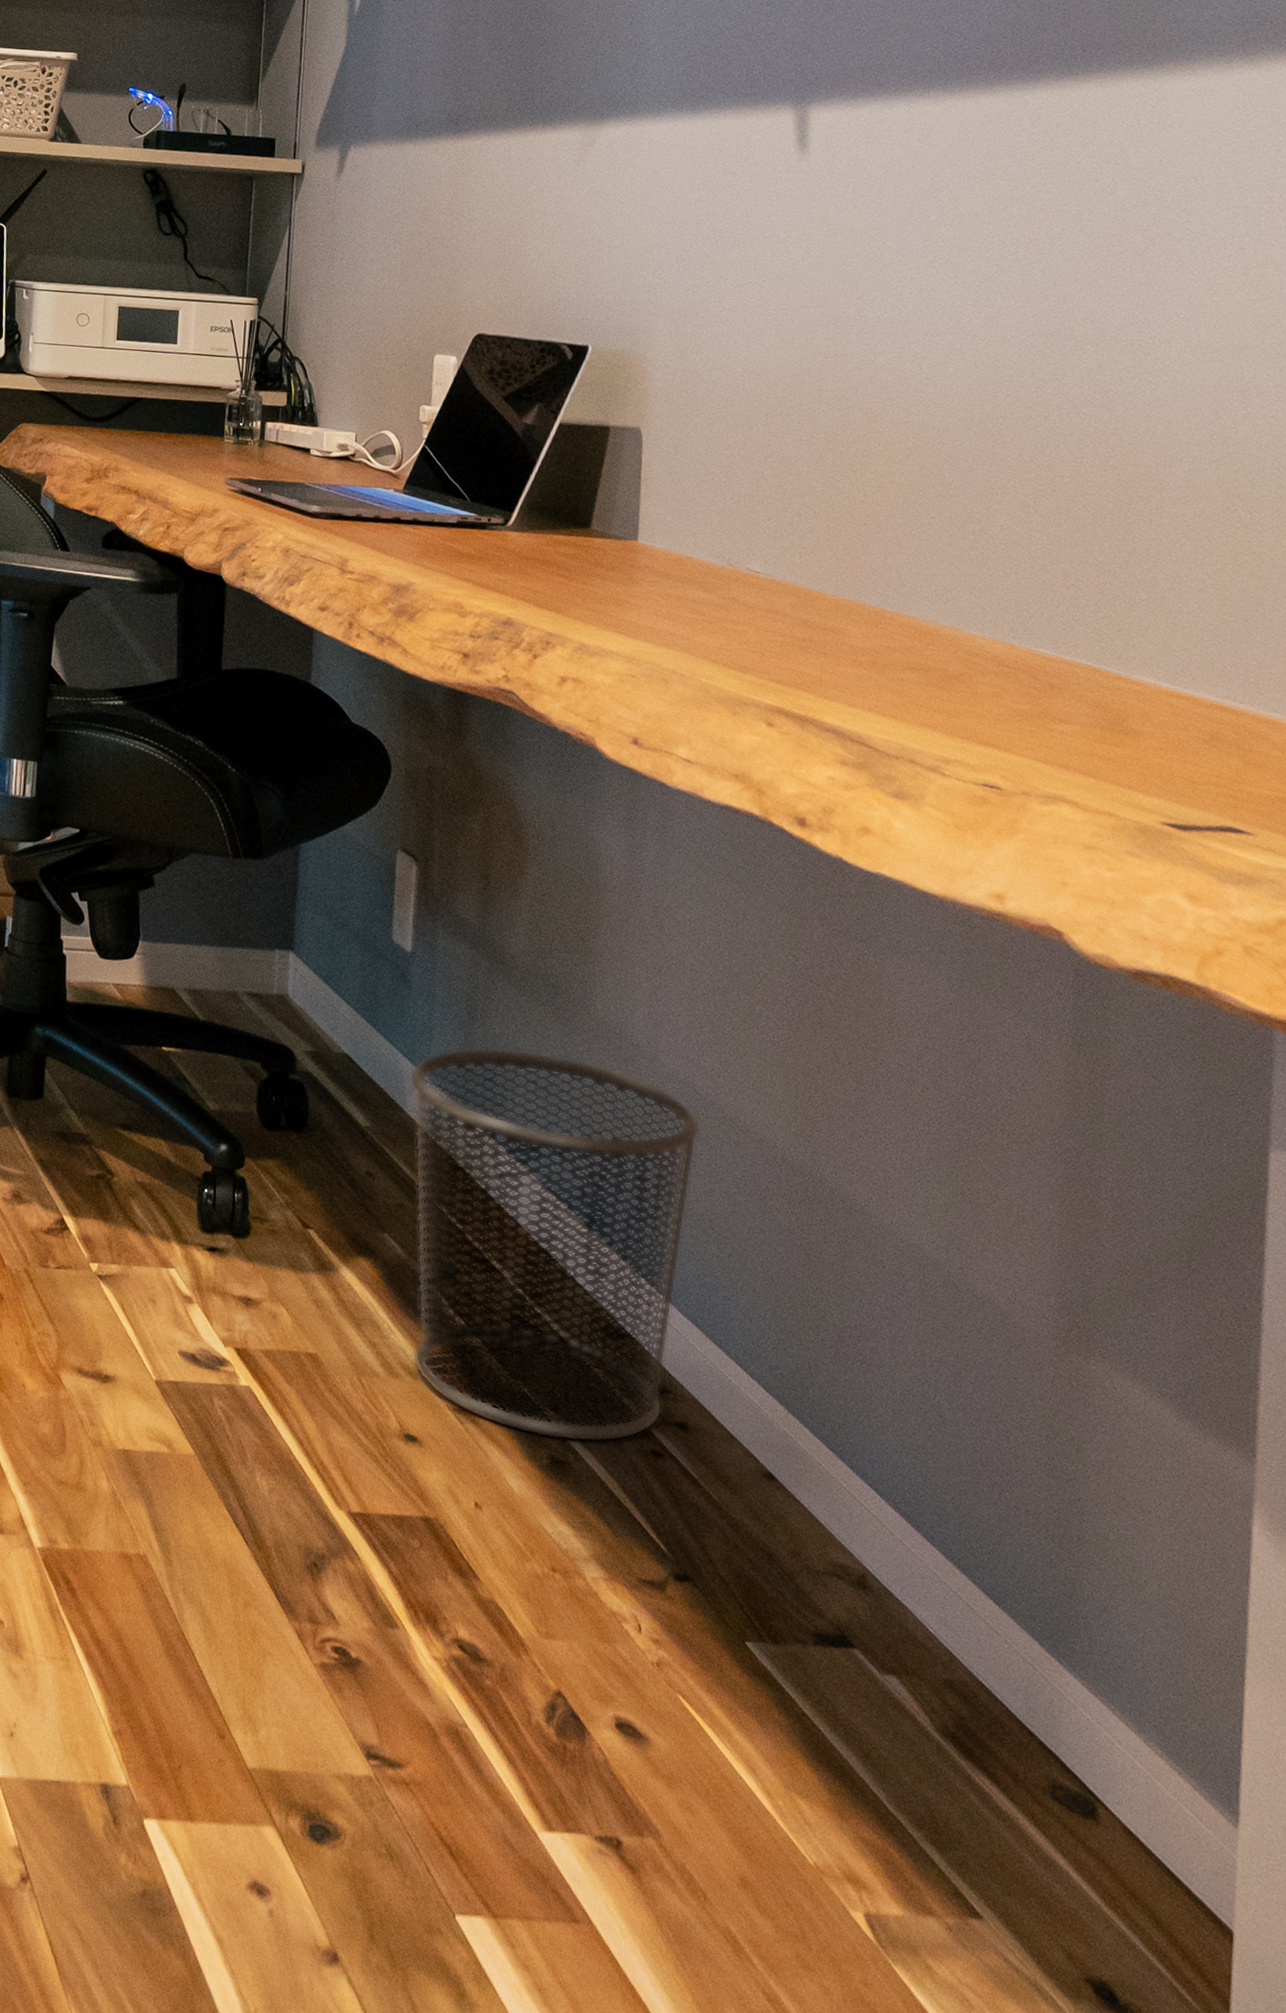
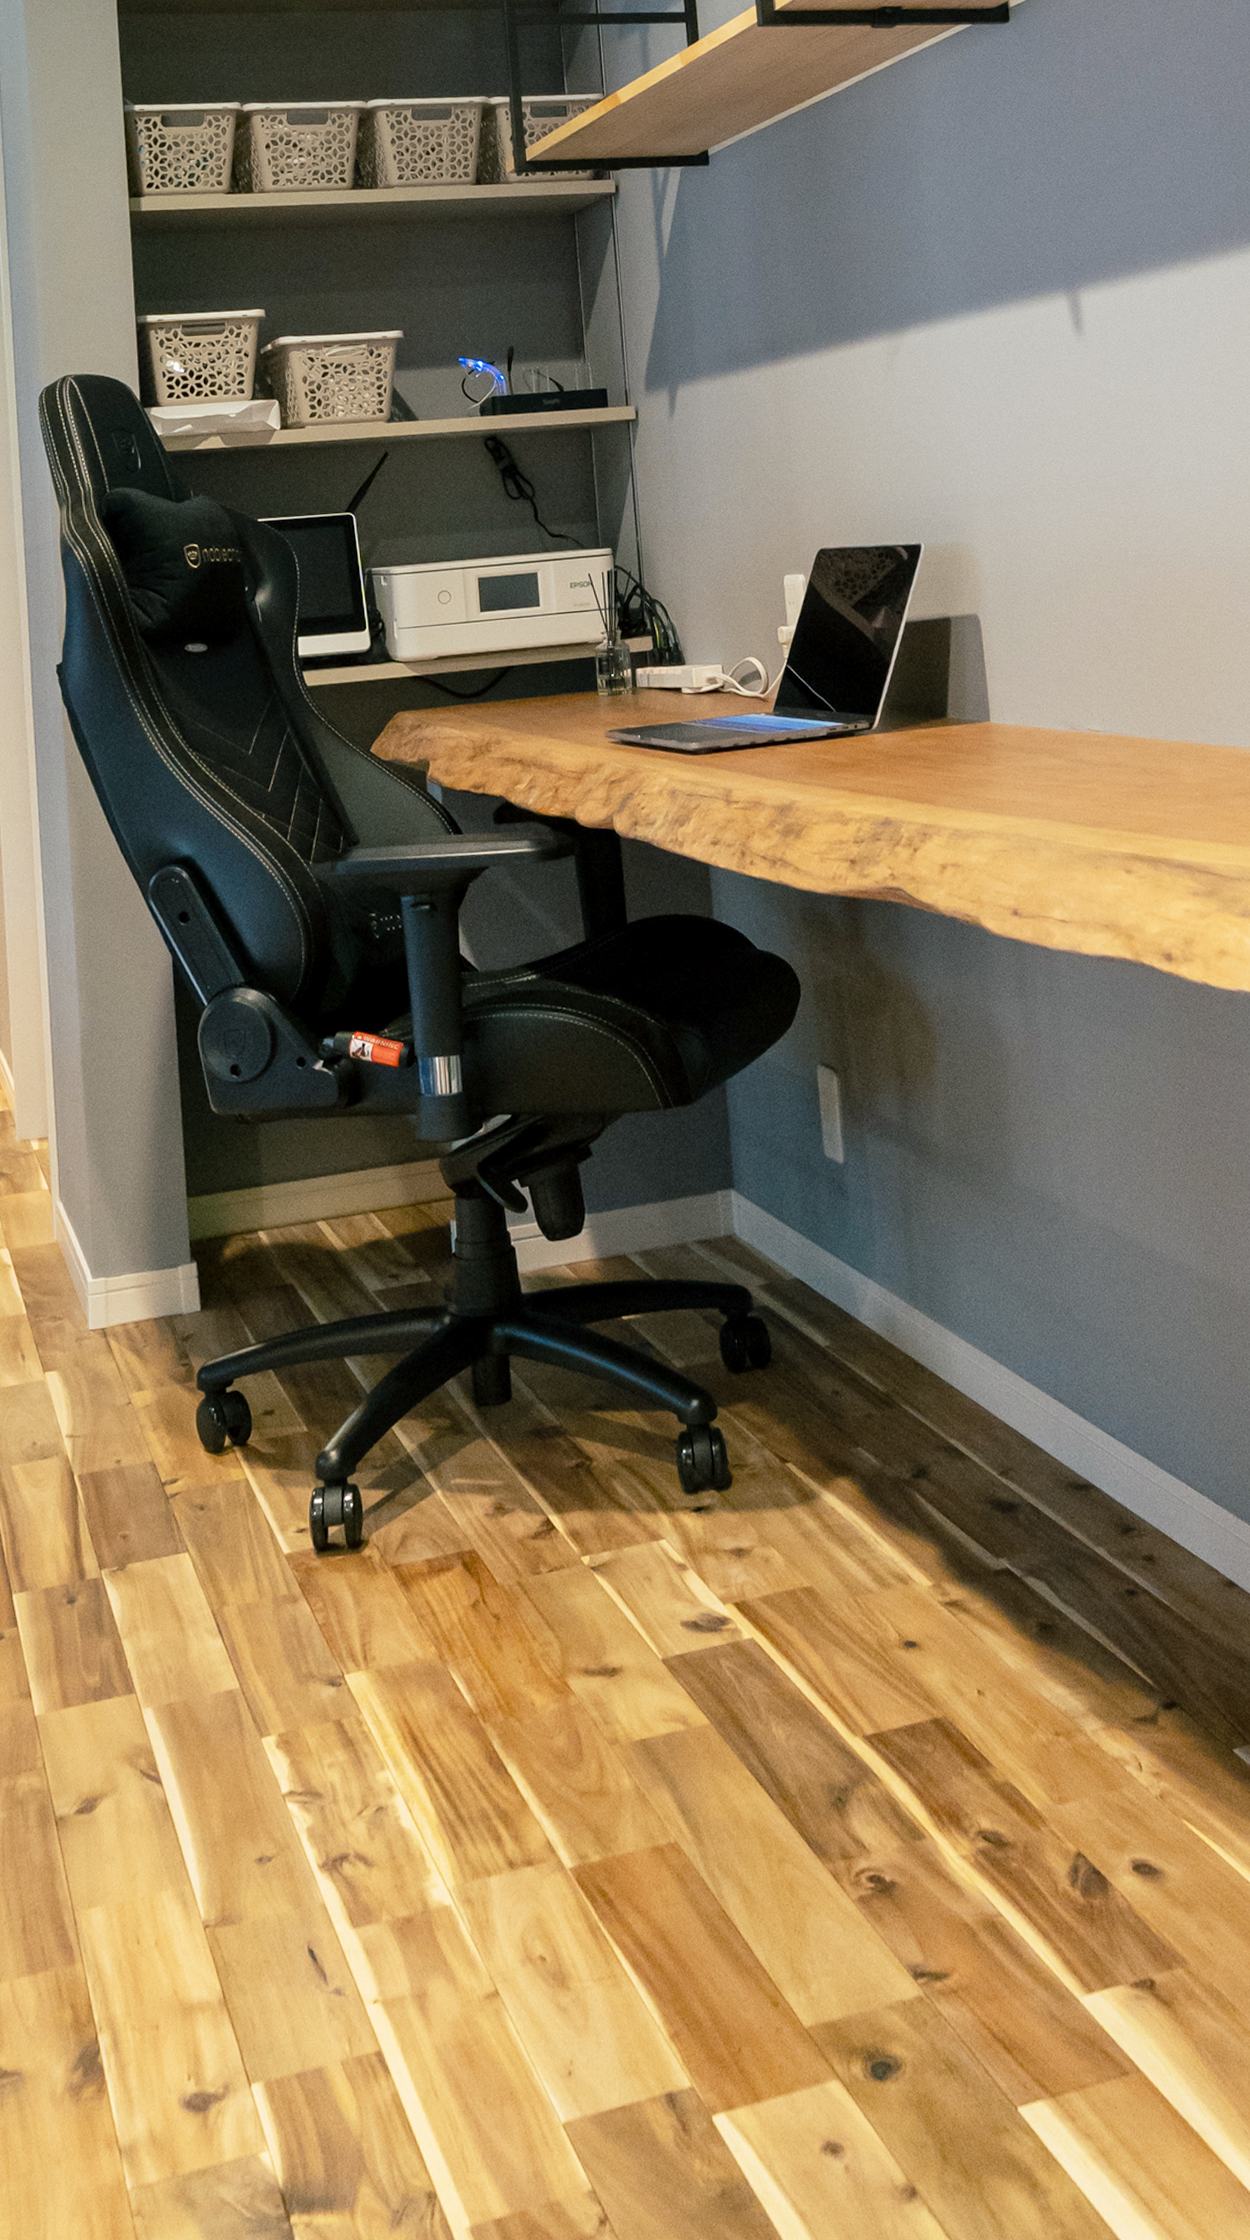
waste bin: present [408,1047,702,1443] -> none [858,1229,1130,1608]

